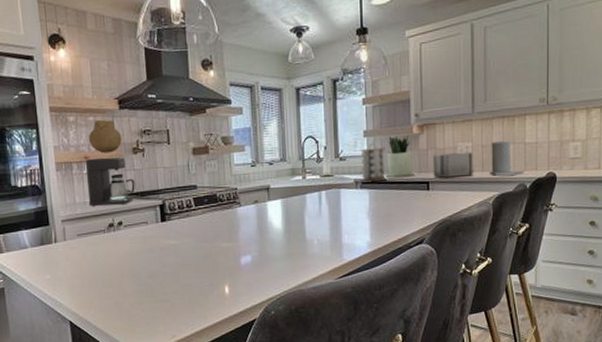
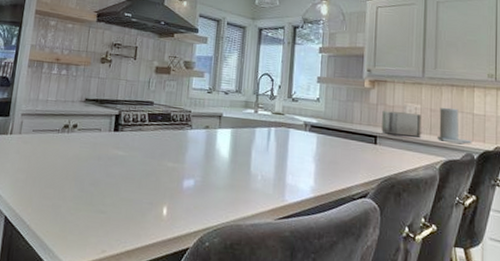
coffee maker: present [85,157,135,206] -> none [50,61,97,109]
ceramic pot: present [88,120,122,153] -> none [63,28,94,59]
spice rack: present [359,143,387,182] -> none [311,89,338,128]
planter: present [385,134,415,178] -> none [335,86,364,128]

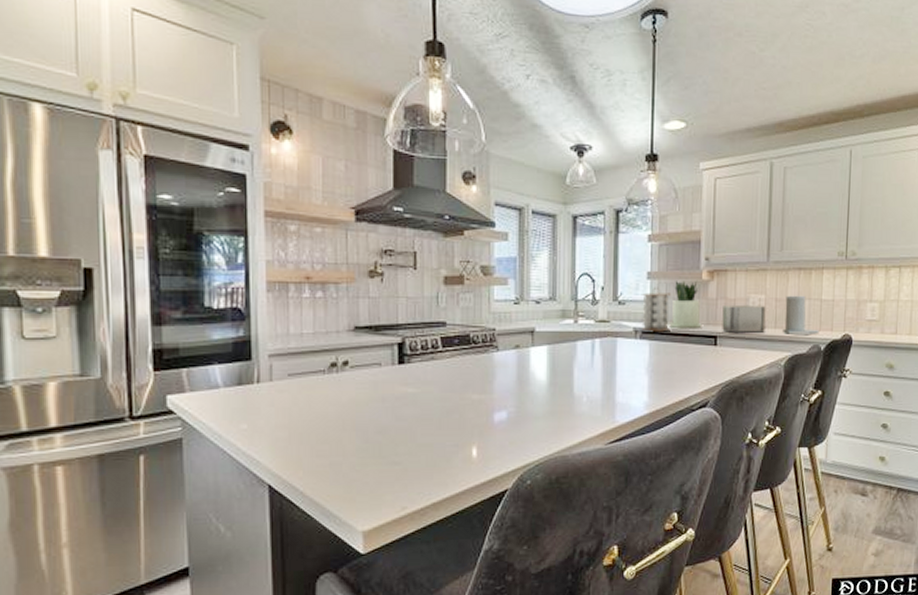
spice rack: none [311,89,338,128] -> present [641,287,671,332]
planter: none [335,86,364,128] -> present [669,280,702,329]

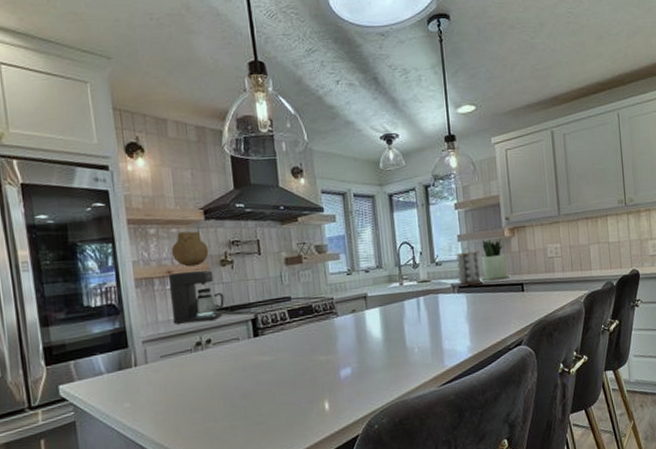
coffee maker: none [306,280,368,339] -> present [168,270,225,324]
ceramic pot: none [312,233,356,274] -> present [171,231,209,267]
toaster: present [722,304,767,334] -> none [525,252,565,280]
paper towel: present [783,295,820,336] -> none [578,240,611,275]

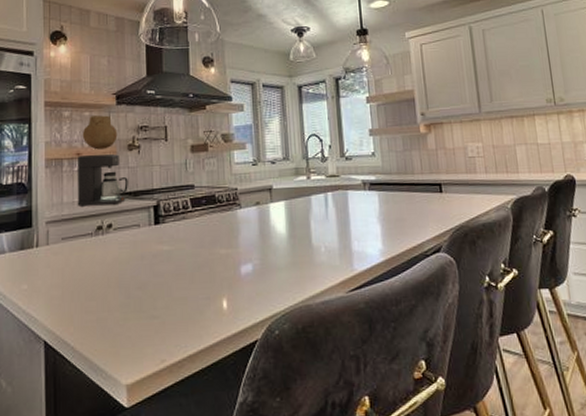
spice rack: present [454,247,483,286] -> none [365,142,396,183]
planter: present [481,237,510,281] -> none [394,133,426,179]

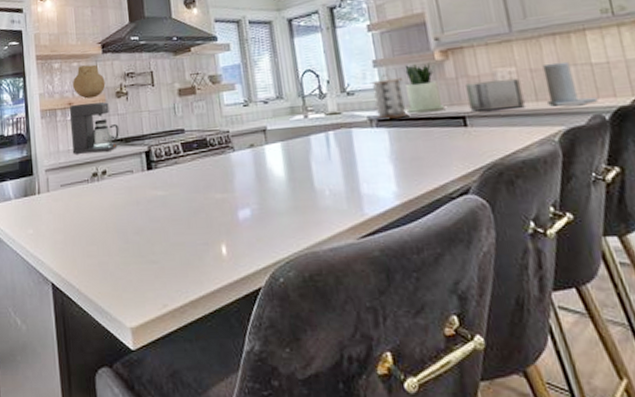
spice rack: none [365,142,396,183] -> present [369,73,409,120]
planter: none [394,133,426,179] -> present [404,61,446,113]
toaster: none [443,152,488,181] -> present [465,78,526,112]
paper towel: none [502,141,541,179] -> present [542,61,599,107]

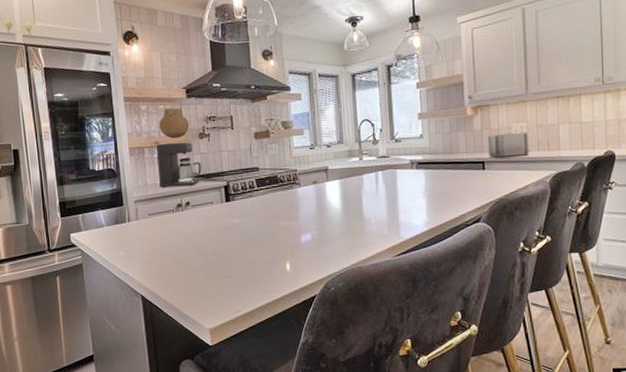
spice rack: present [369,73,409,120] -> none [414,125,442,163]
planter: present [404,61,446,113] -> none [441,116,470,158]
paper towel: present [542,61,599,107] -> none [546,120,582,156]

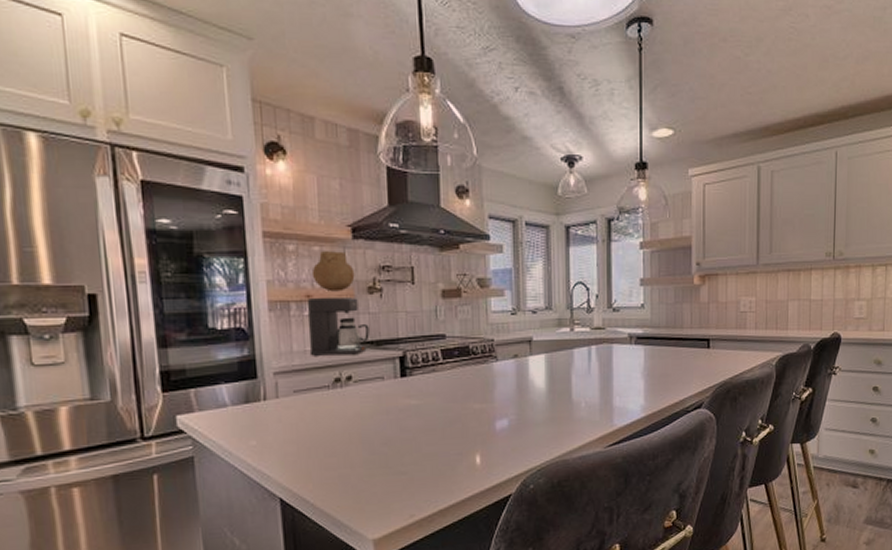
toaster: present [488,131,530,159] -> none [714,307,758,336]

